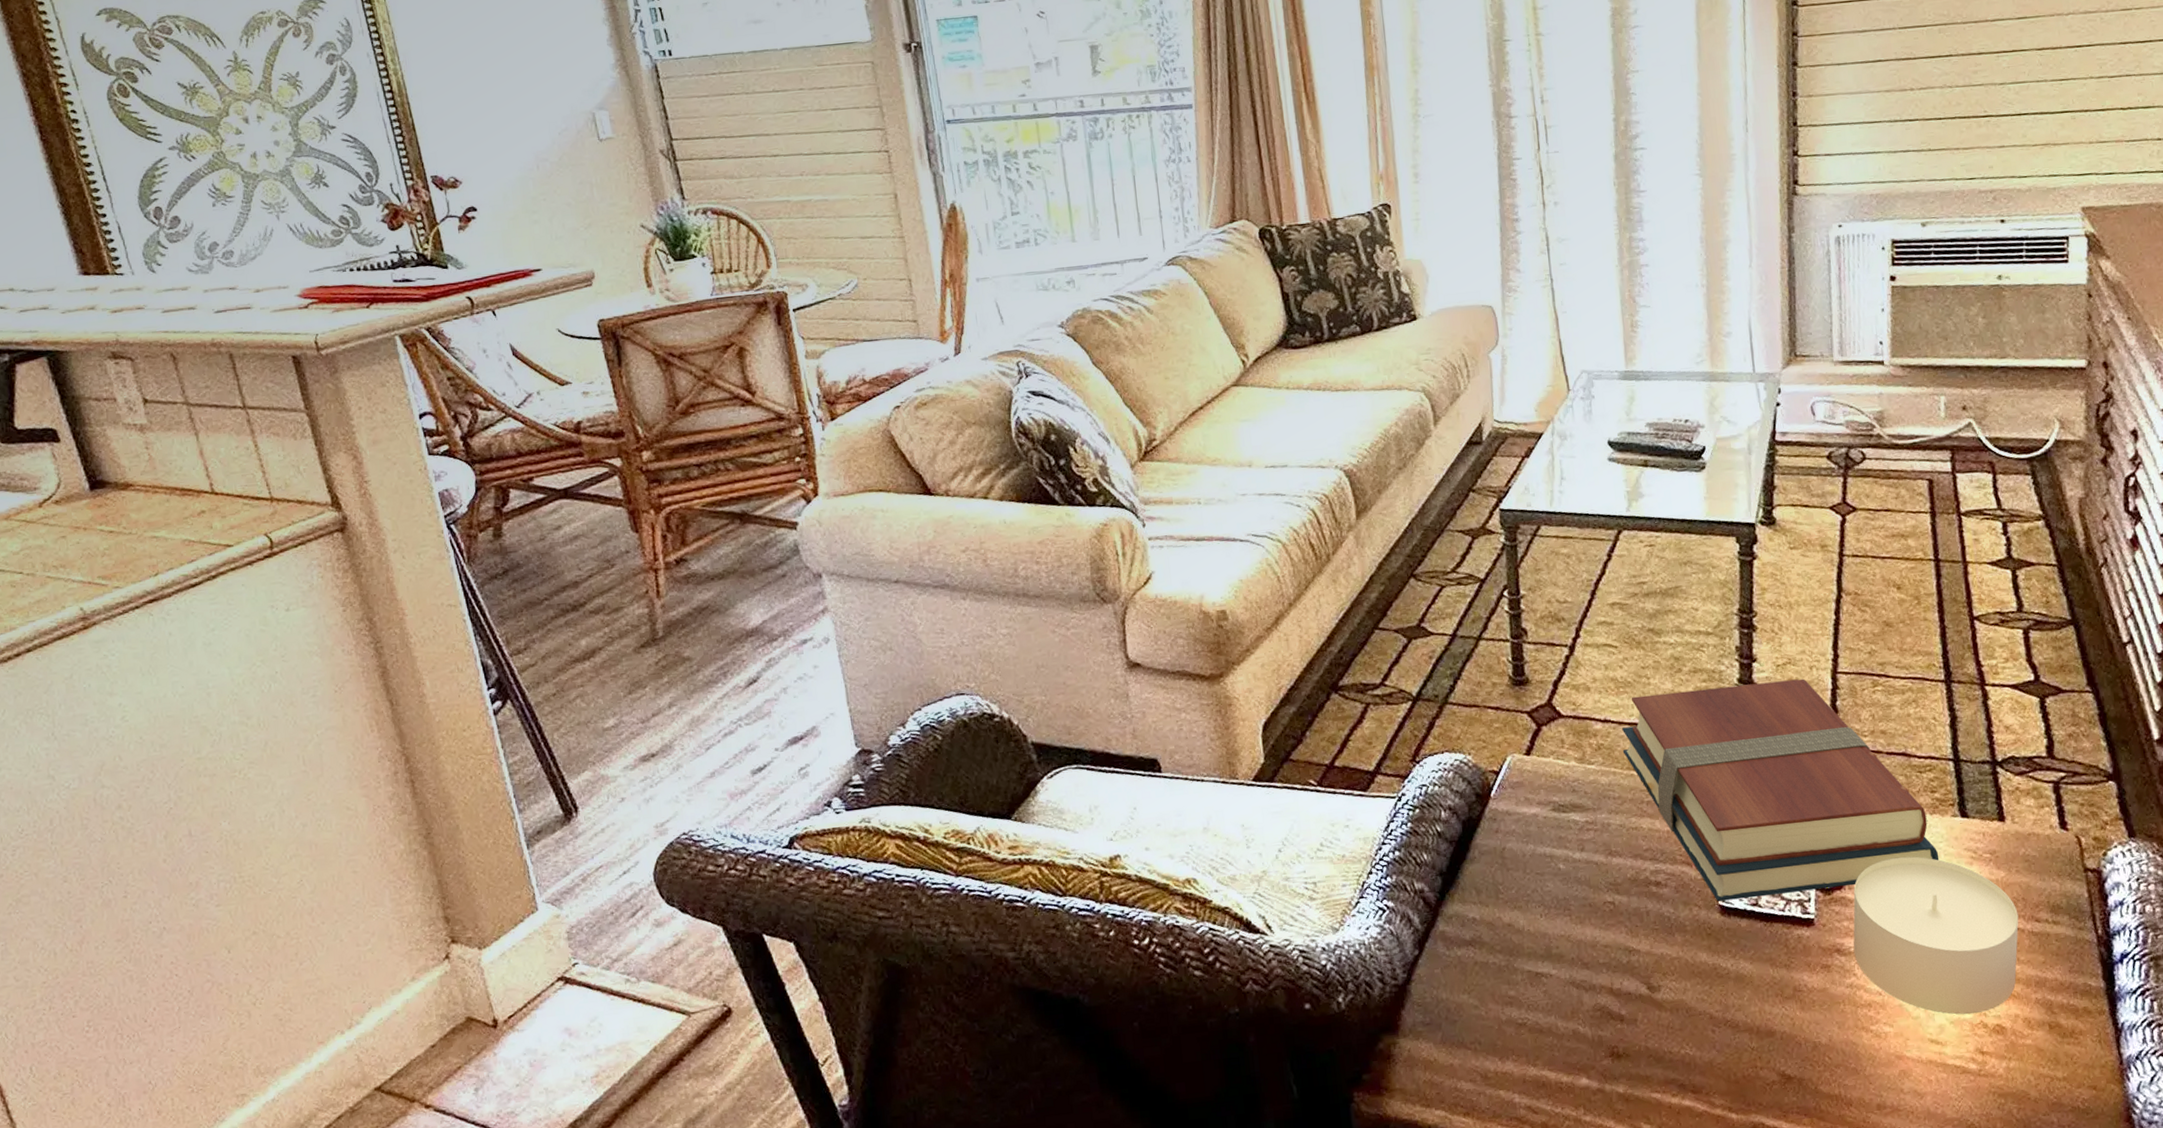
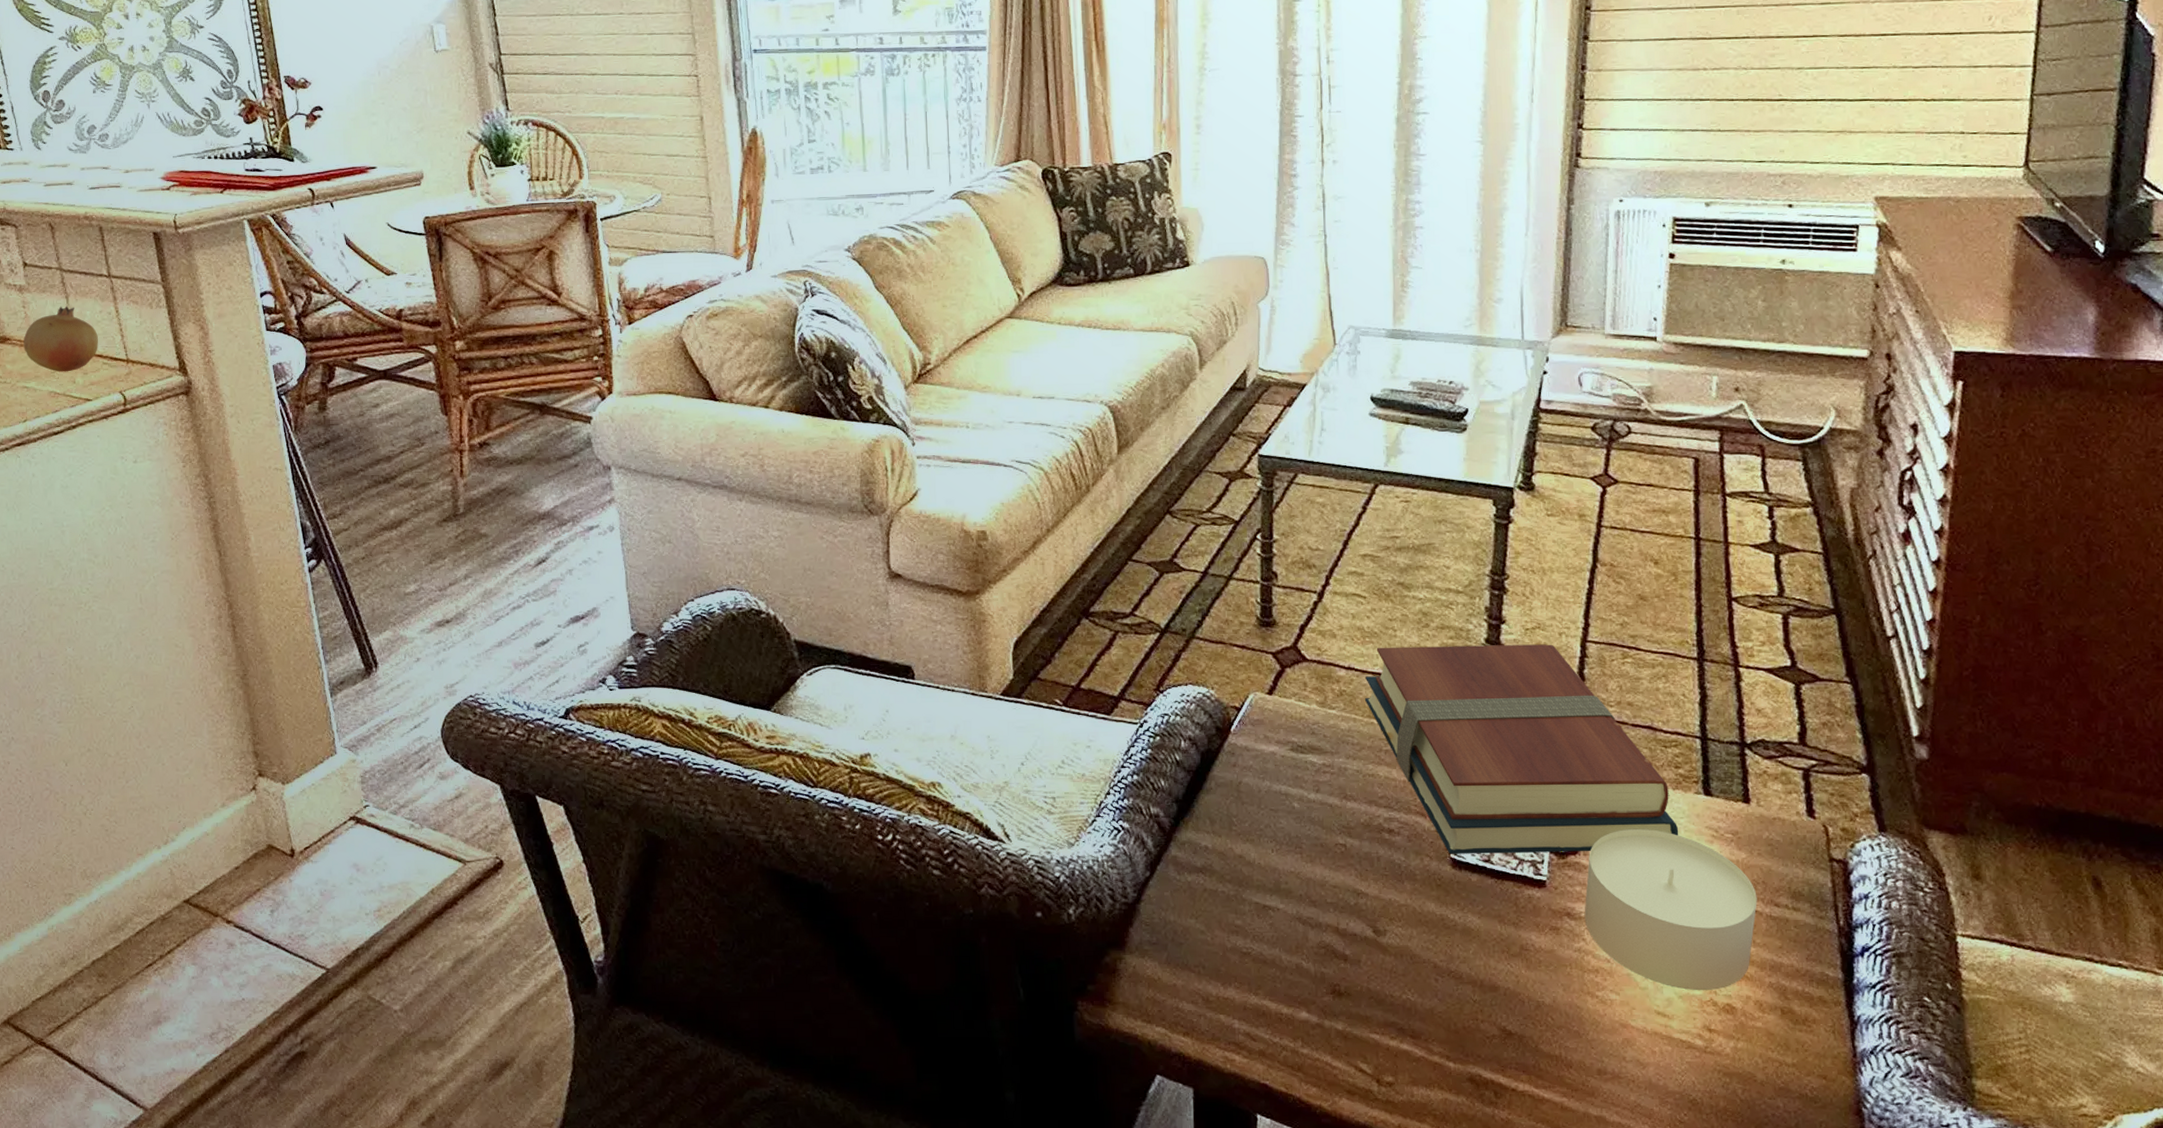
fruit: none [148,443,237,518] -> present [23,306,98,372]

